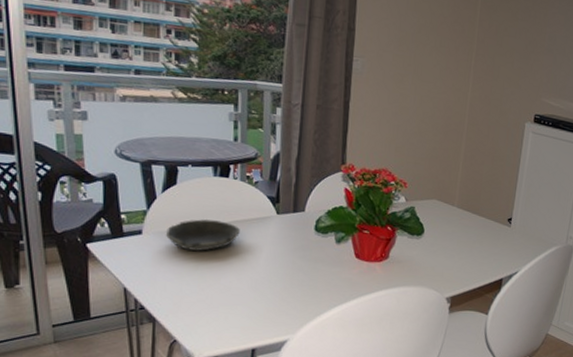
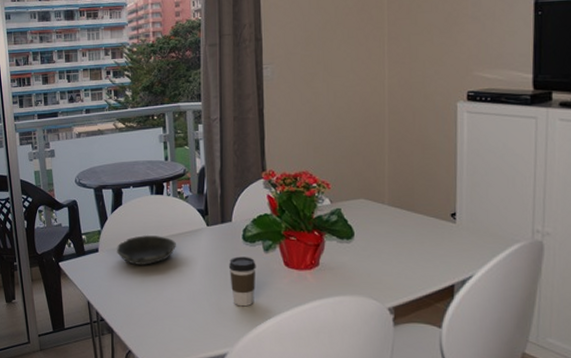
coffee cup: none [297,246,327,296] -> present [228,256,256,307]

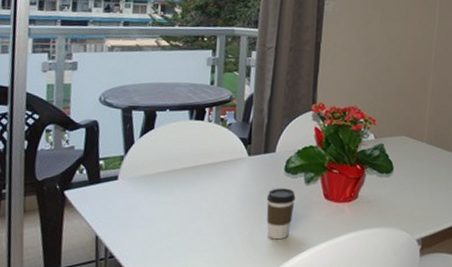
bowl: present [116,235,176,265] -> none [139,163,212,195]

